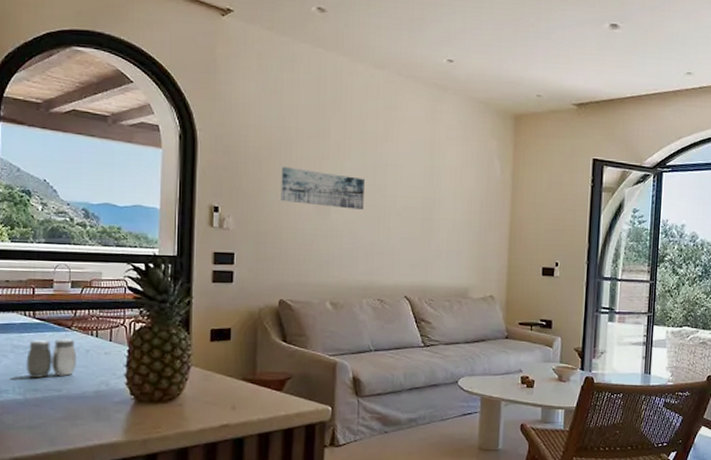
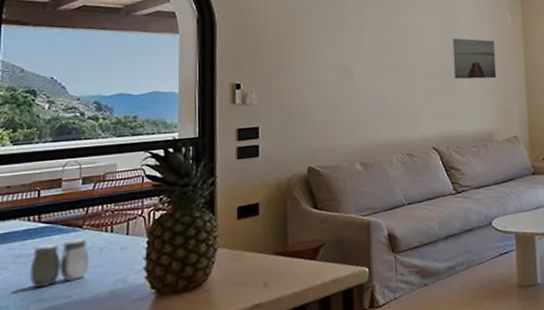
wall art: present [281,166,365,210] -> none [303,38,386,72]
wall art: none [433,183,480,232] -> present [452,38,497,79]

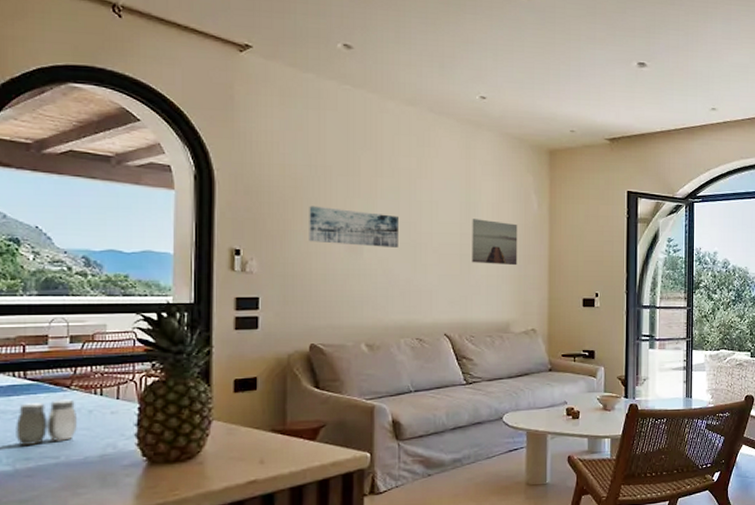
wall art: none [303,38,386,72] -> present [309,205,398,248]

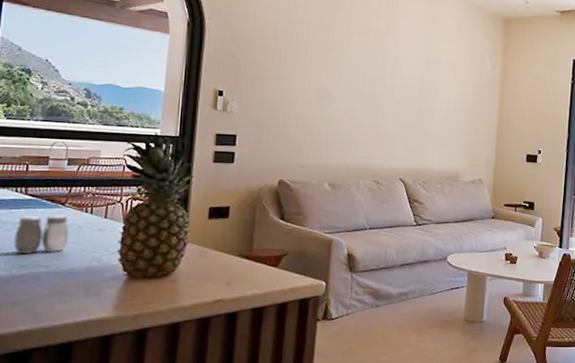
wall art: present [309,205,398,248] -> none [284,55,366,98]
wall art: present [472,219,518,266] -> none [428,76,472,121]

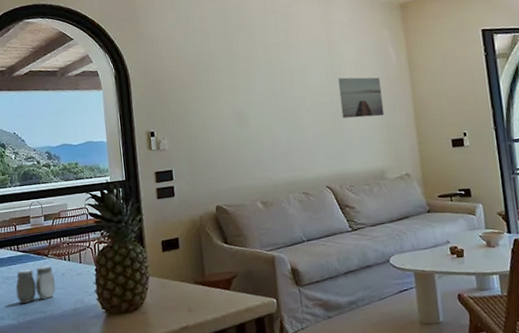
wall art: none [428,76,472,121] -> present [338,77,384,119]

